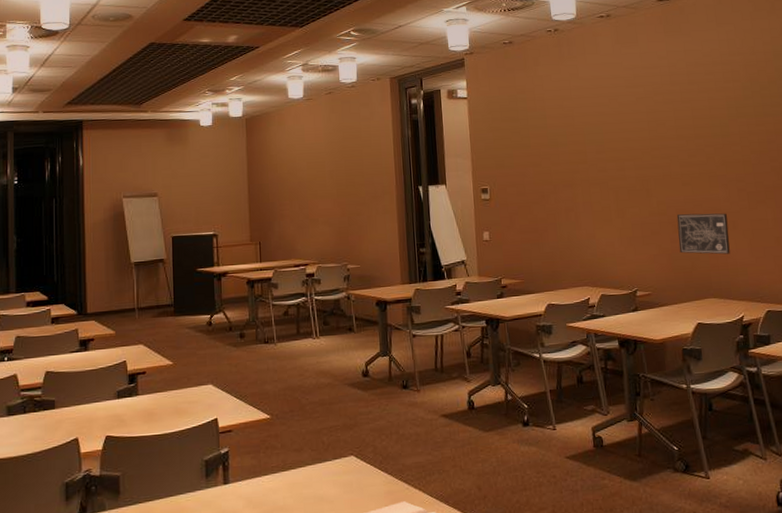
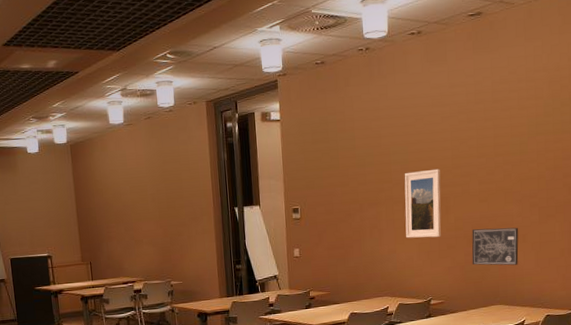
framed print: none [600,150,644,223] -> present [404,168,442,239]

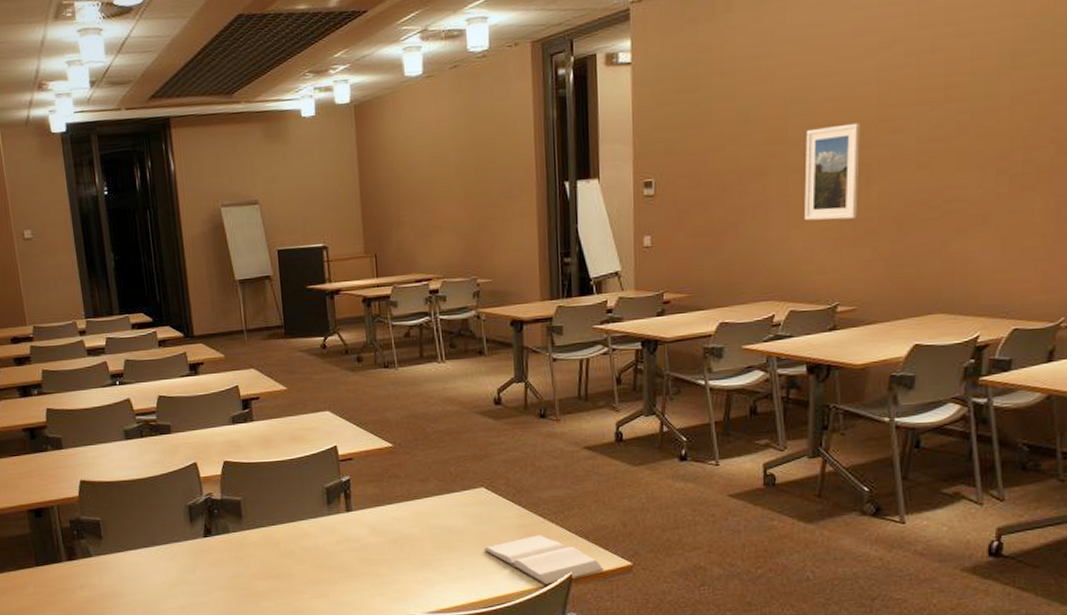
wall art: present [472,227,519,266] -> none [902,203,975,259]

